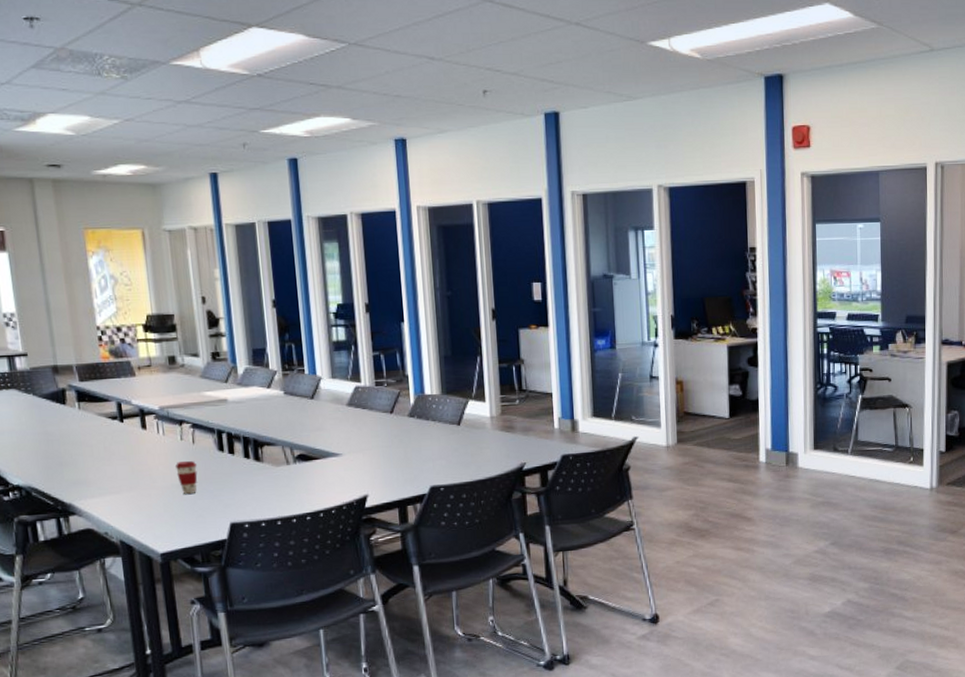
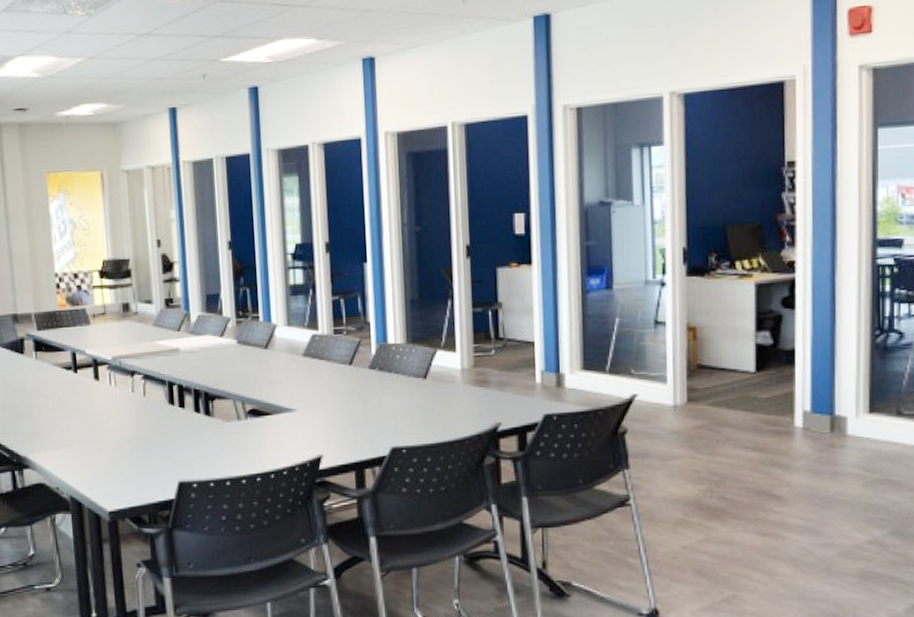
coffee cup: present [176,460,198,494] -> none [126,414,147,449]

